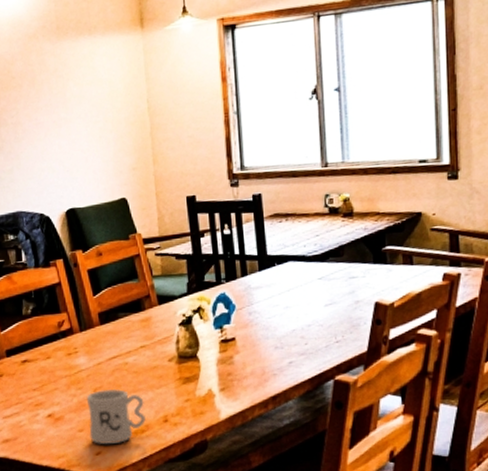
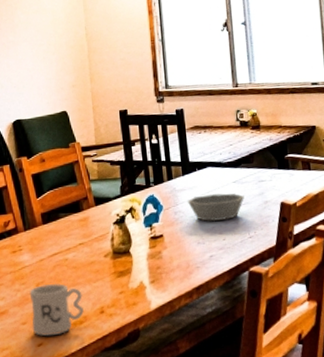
bowl: none [265,291,331,324] -> present [188,193,244,222]

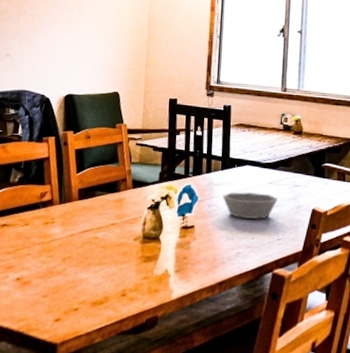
mug: present [29,283,84,336] -> none [52,260,107,313]

